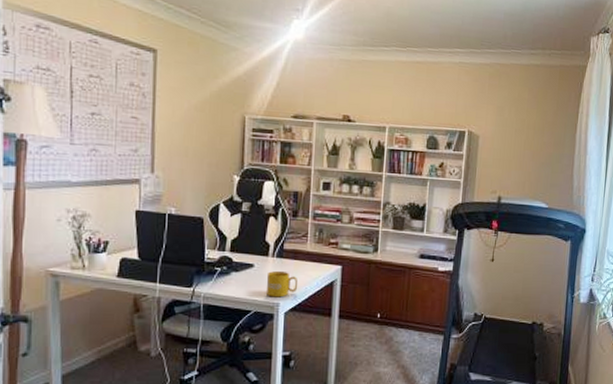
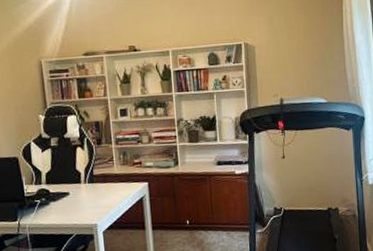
mug: present [267,270,297,298] -> none [83,194,111,220]

